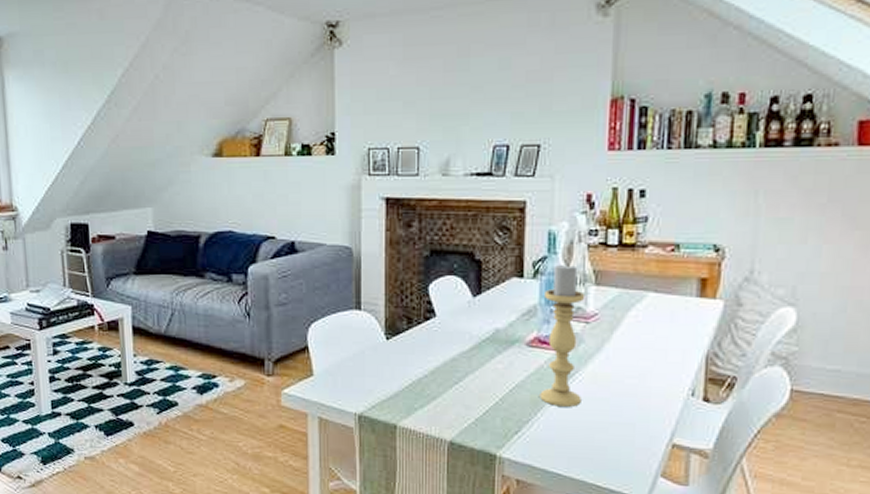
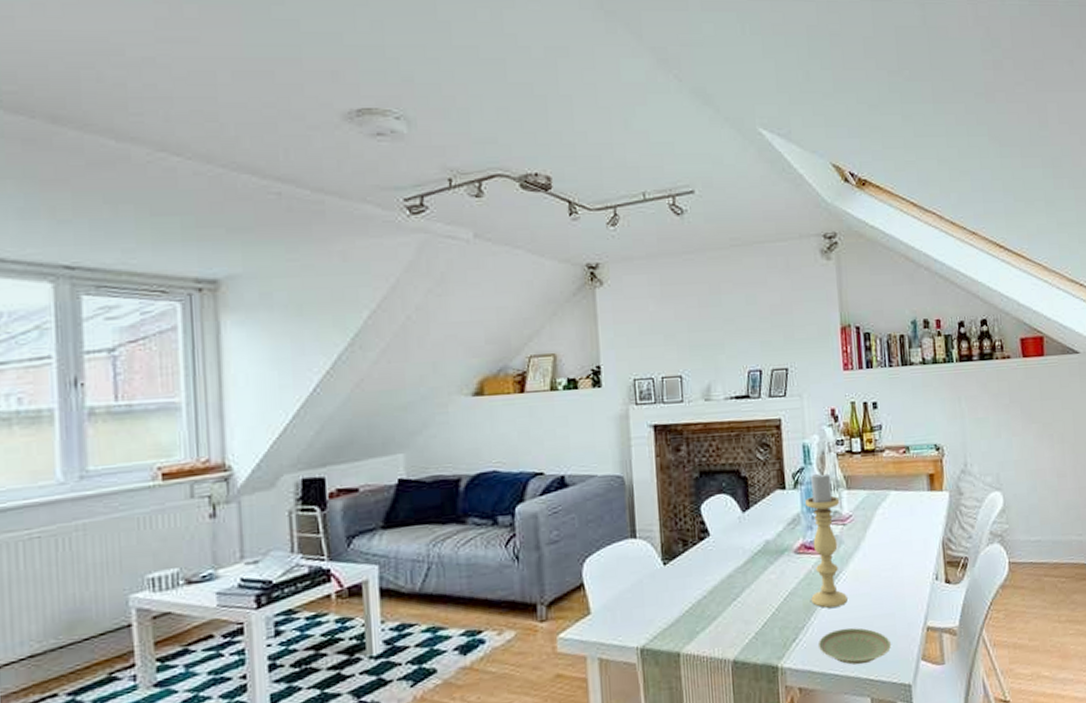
plate: none [543,429,626,469] -> present [819,627,891,665]

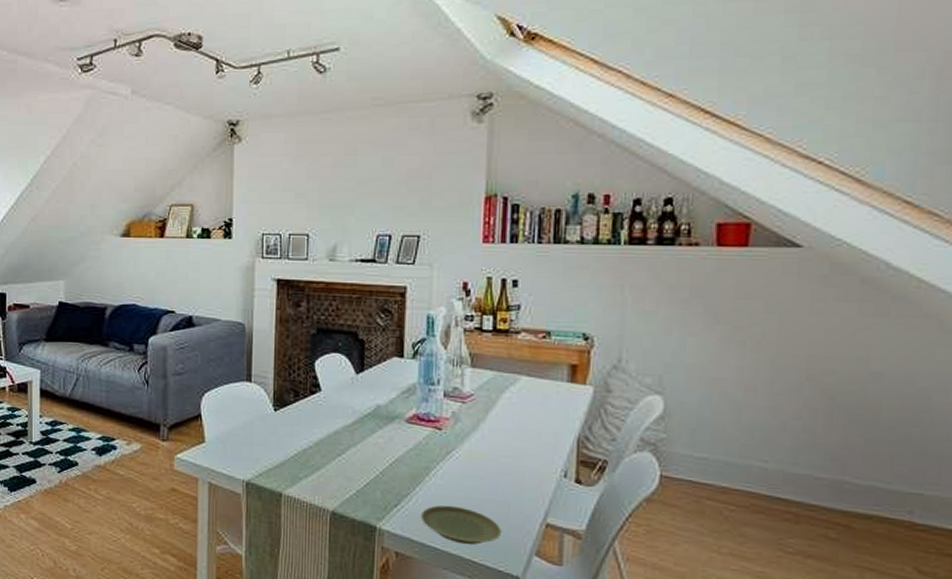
candle holder: present [805,472,848,608] -> none [418,346,462,483]

